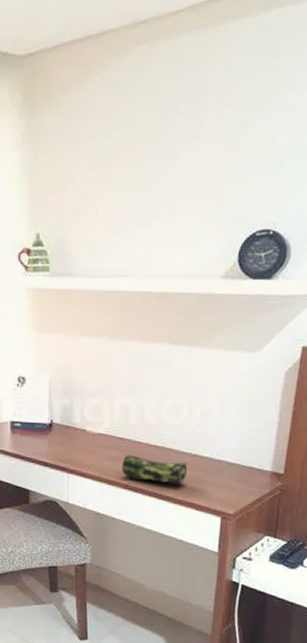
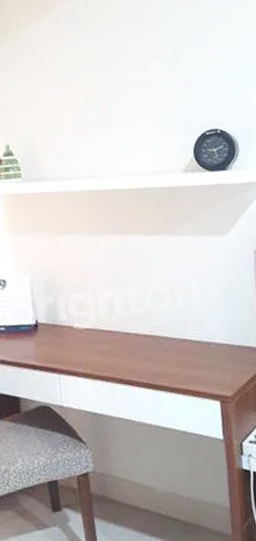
pencil case: present [121,455,188,484] -> none [113,347,180,373]

